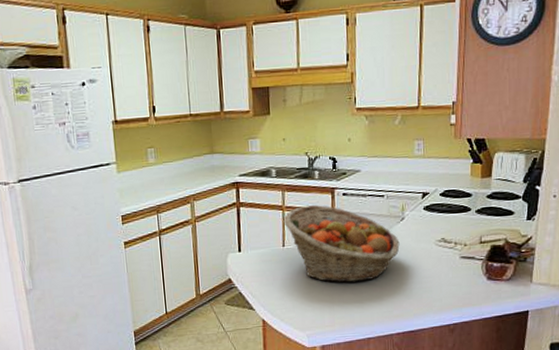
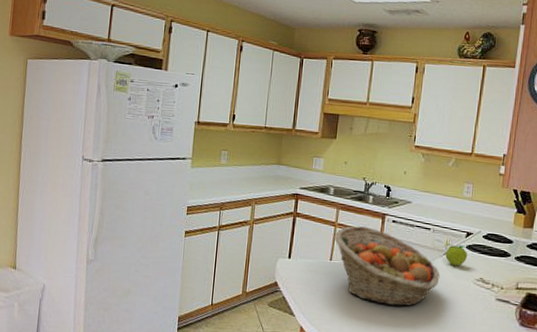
fruit: none [403,207,426,231] -> present [445,243,468,266]

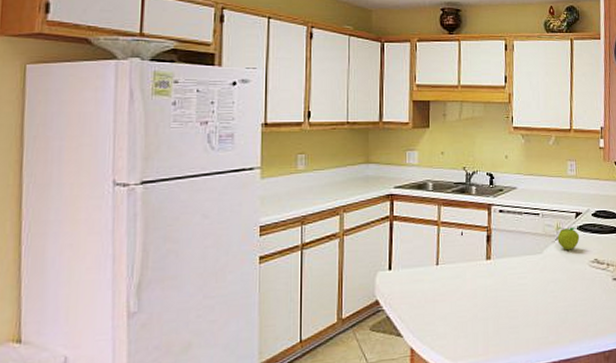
fruit basket: present [334,225,440,307] -> none [438,220,555,306]

